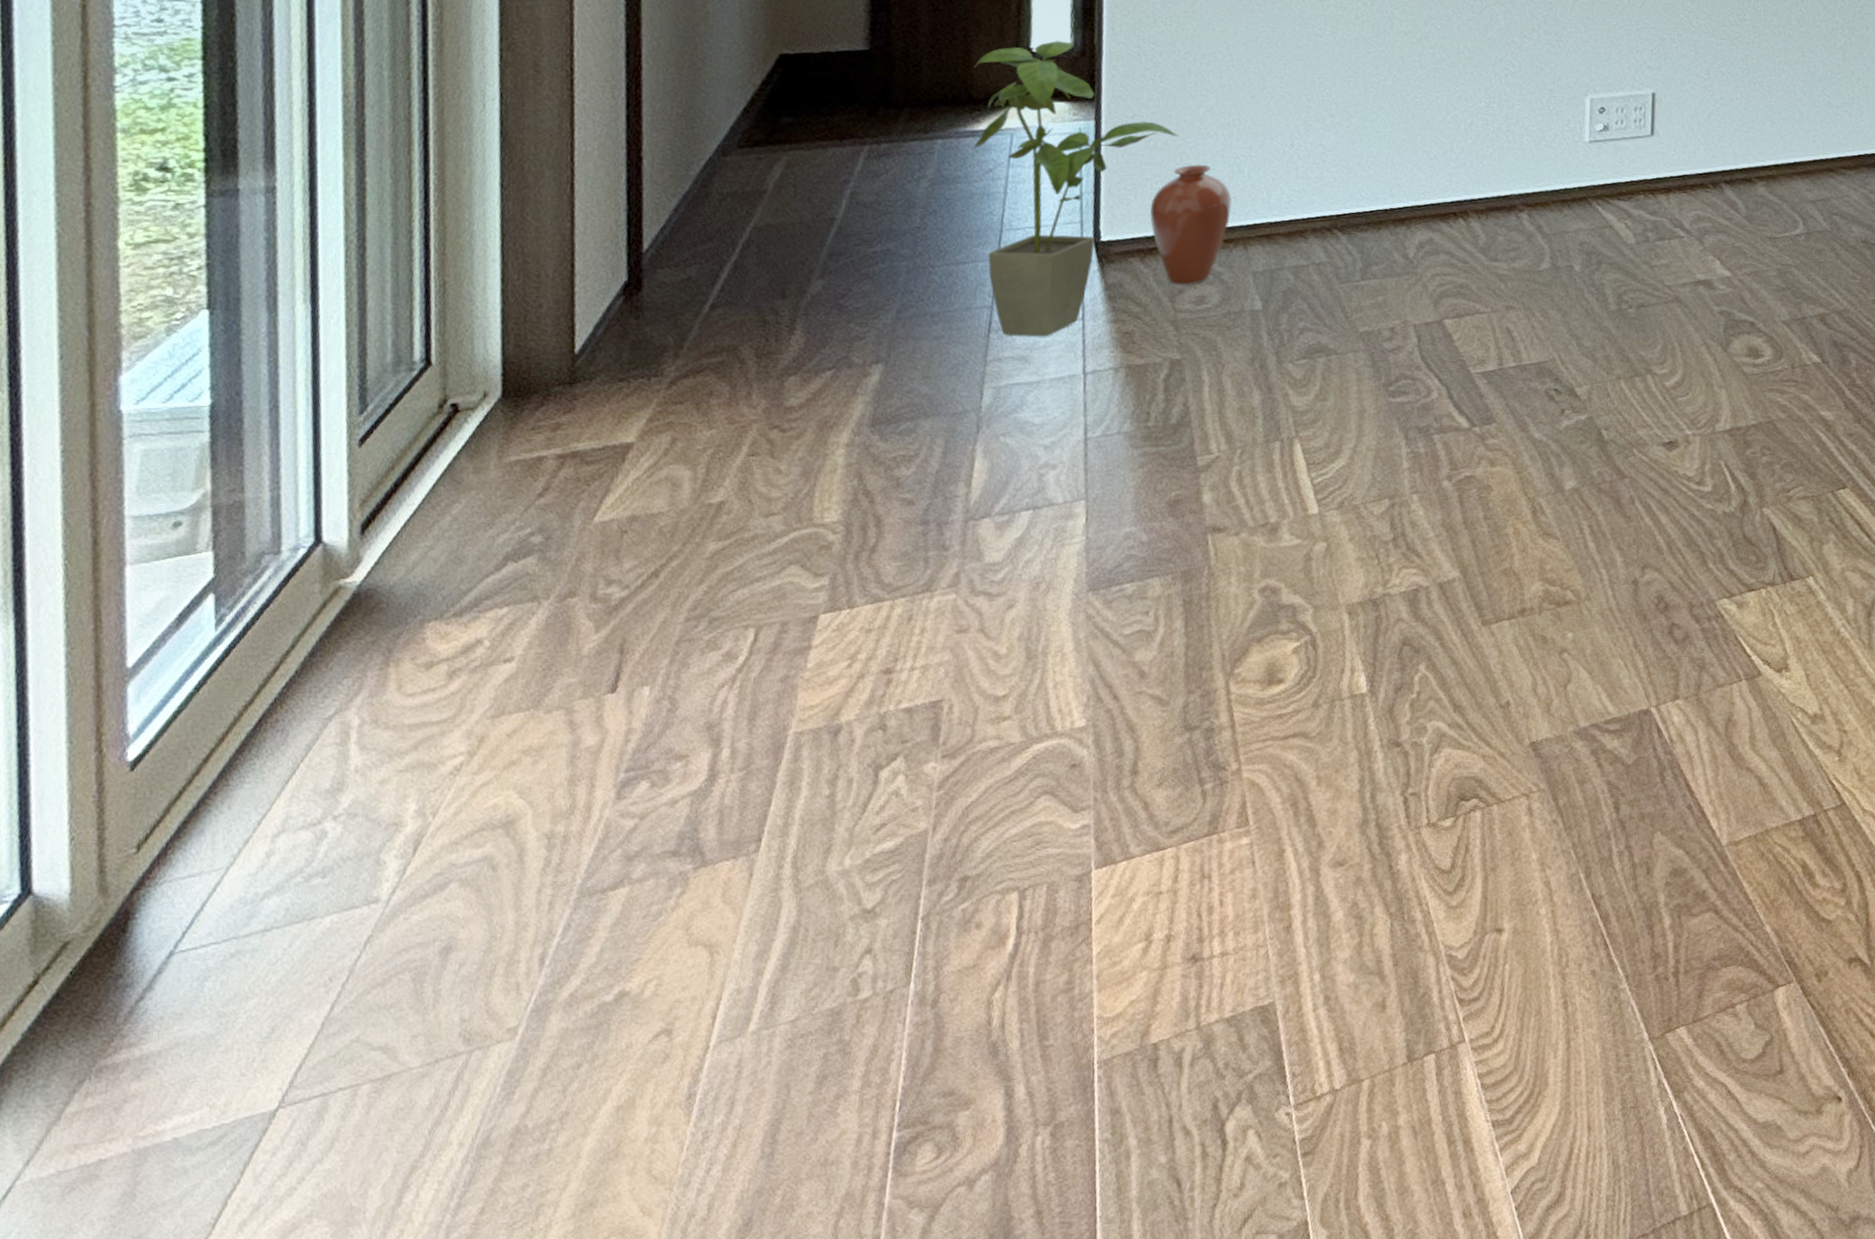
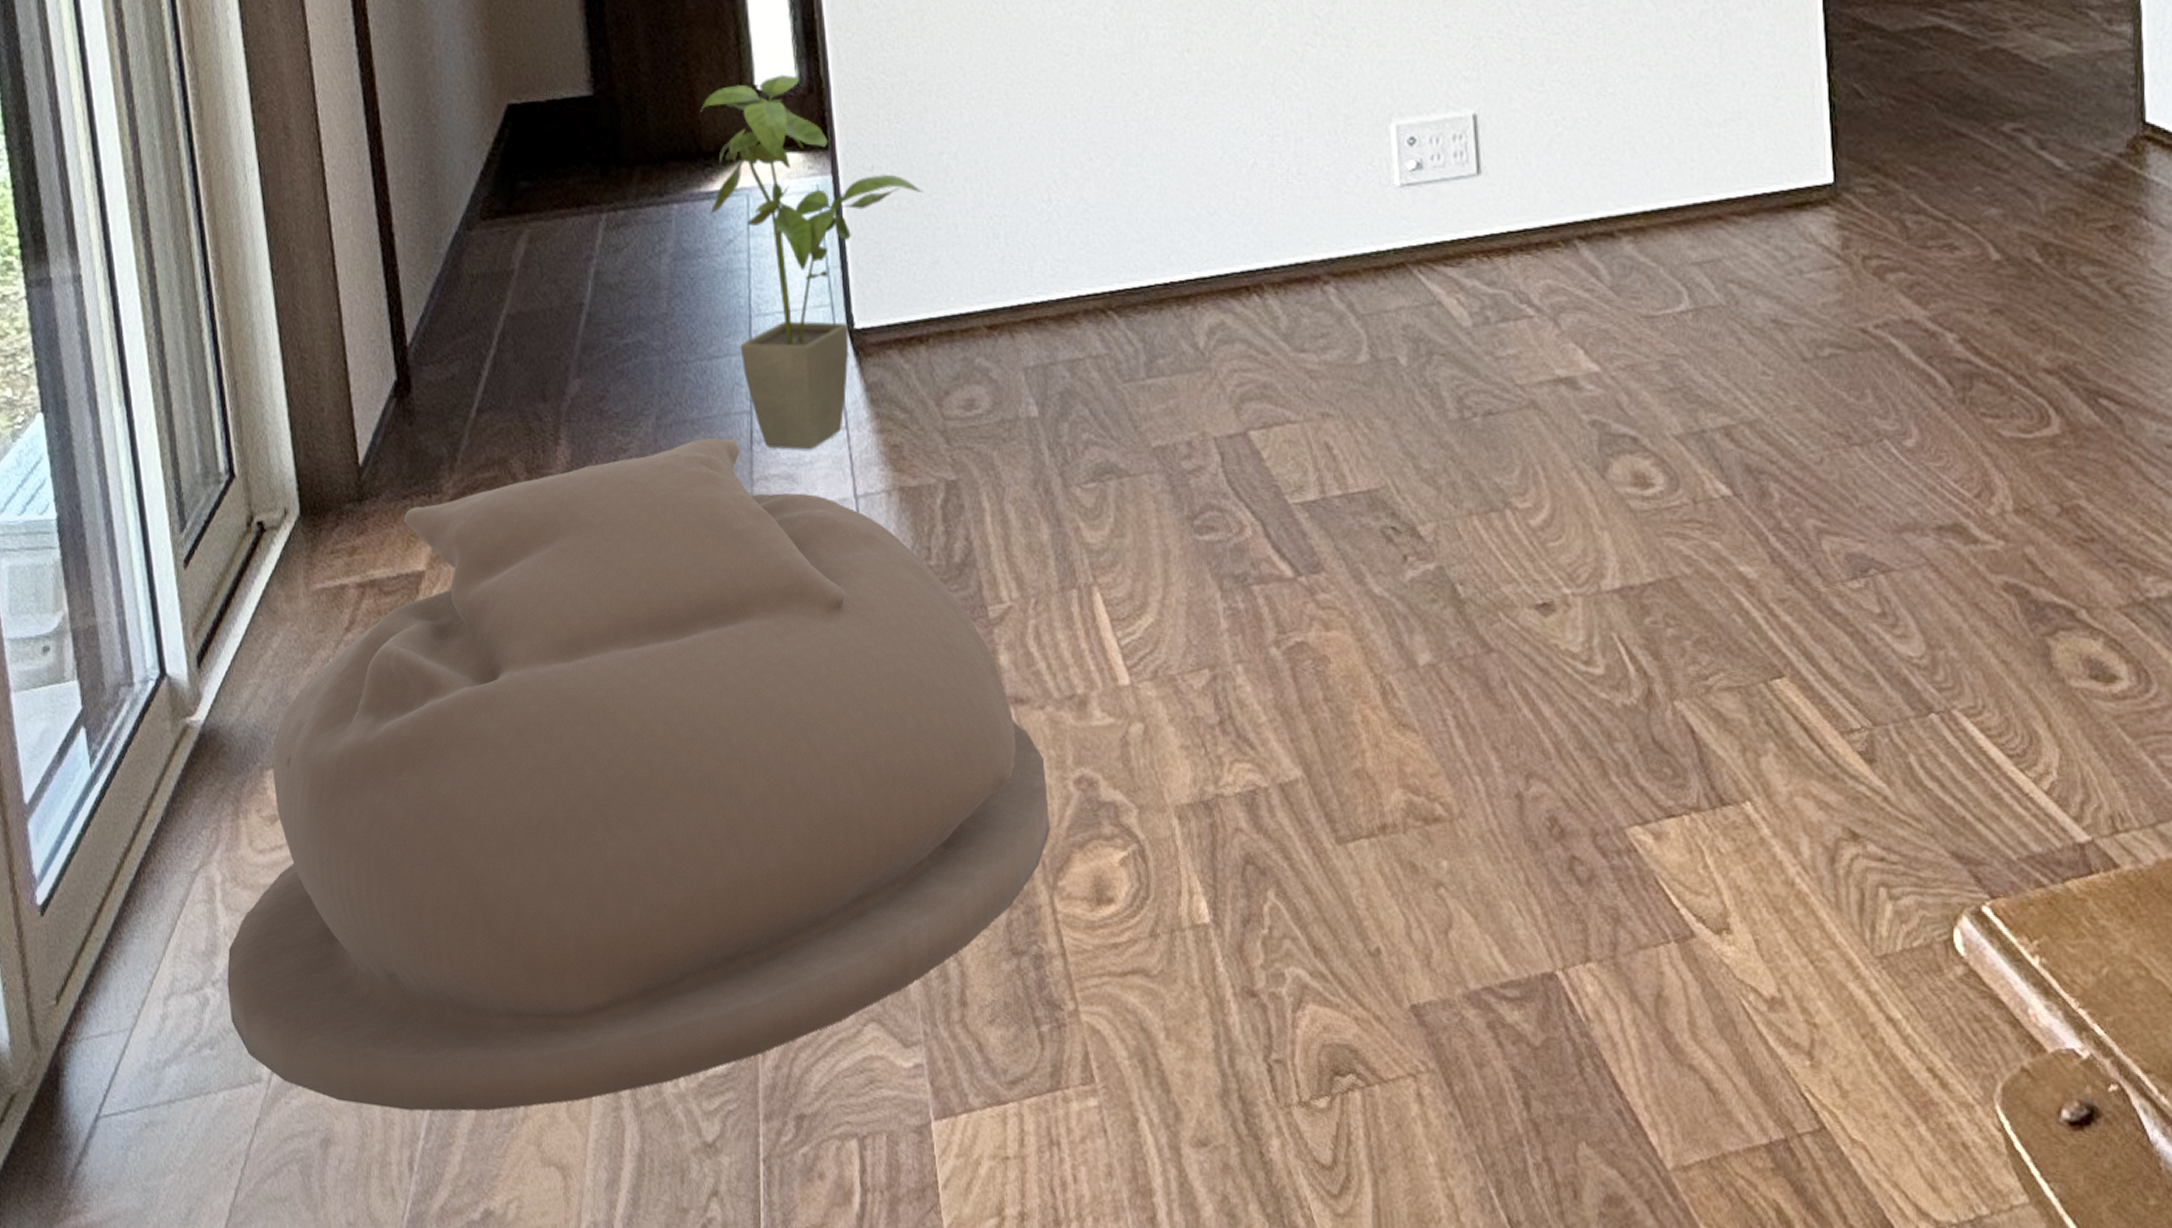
beanbag: none [350,327,1234,913] -> present [227,437,1051,1111]
decorative vase: present [1149,164,1232,285] -> none [902,228,991,385]

